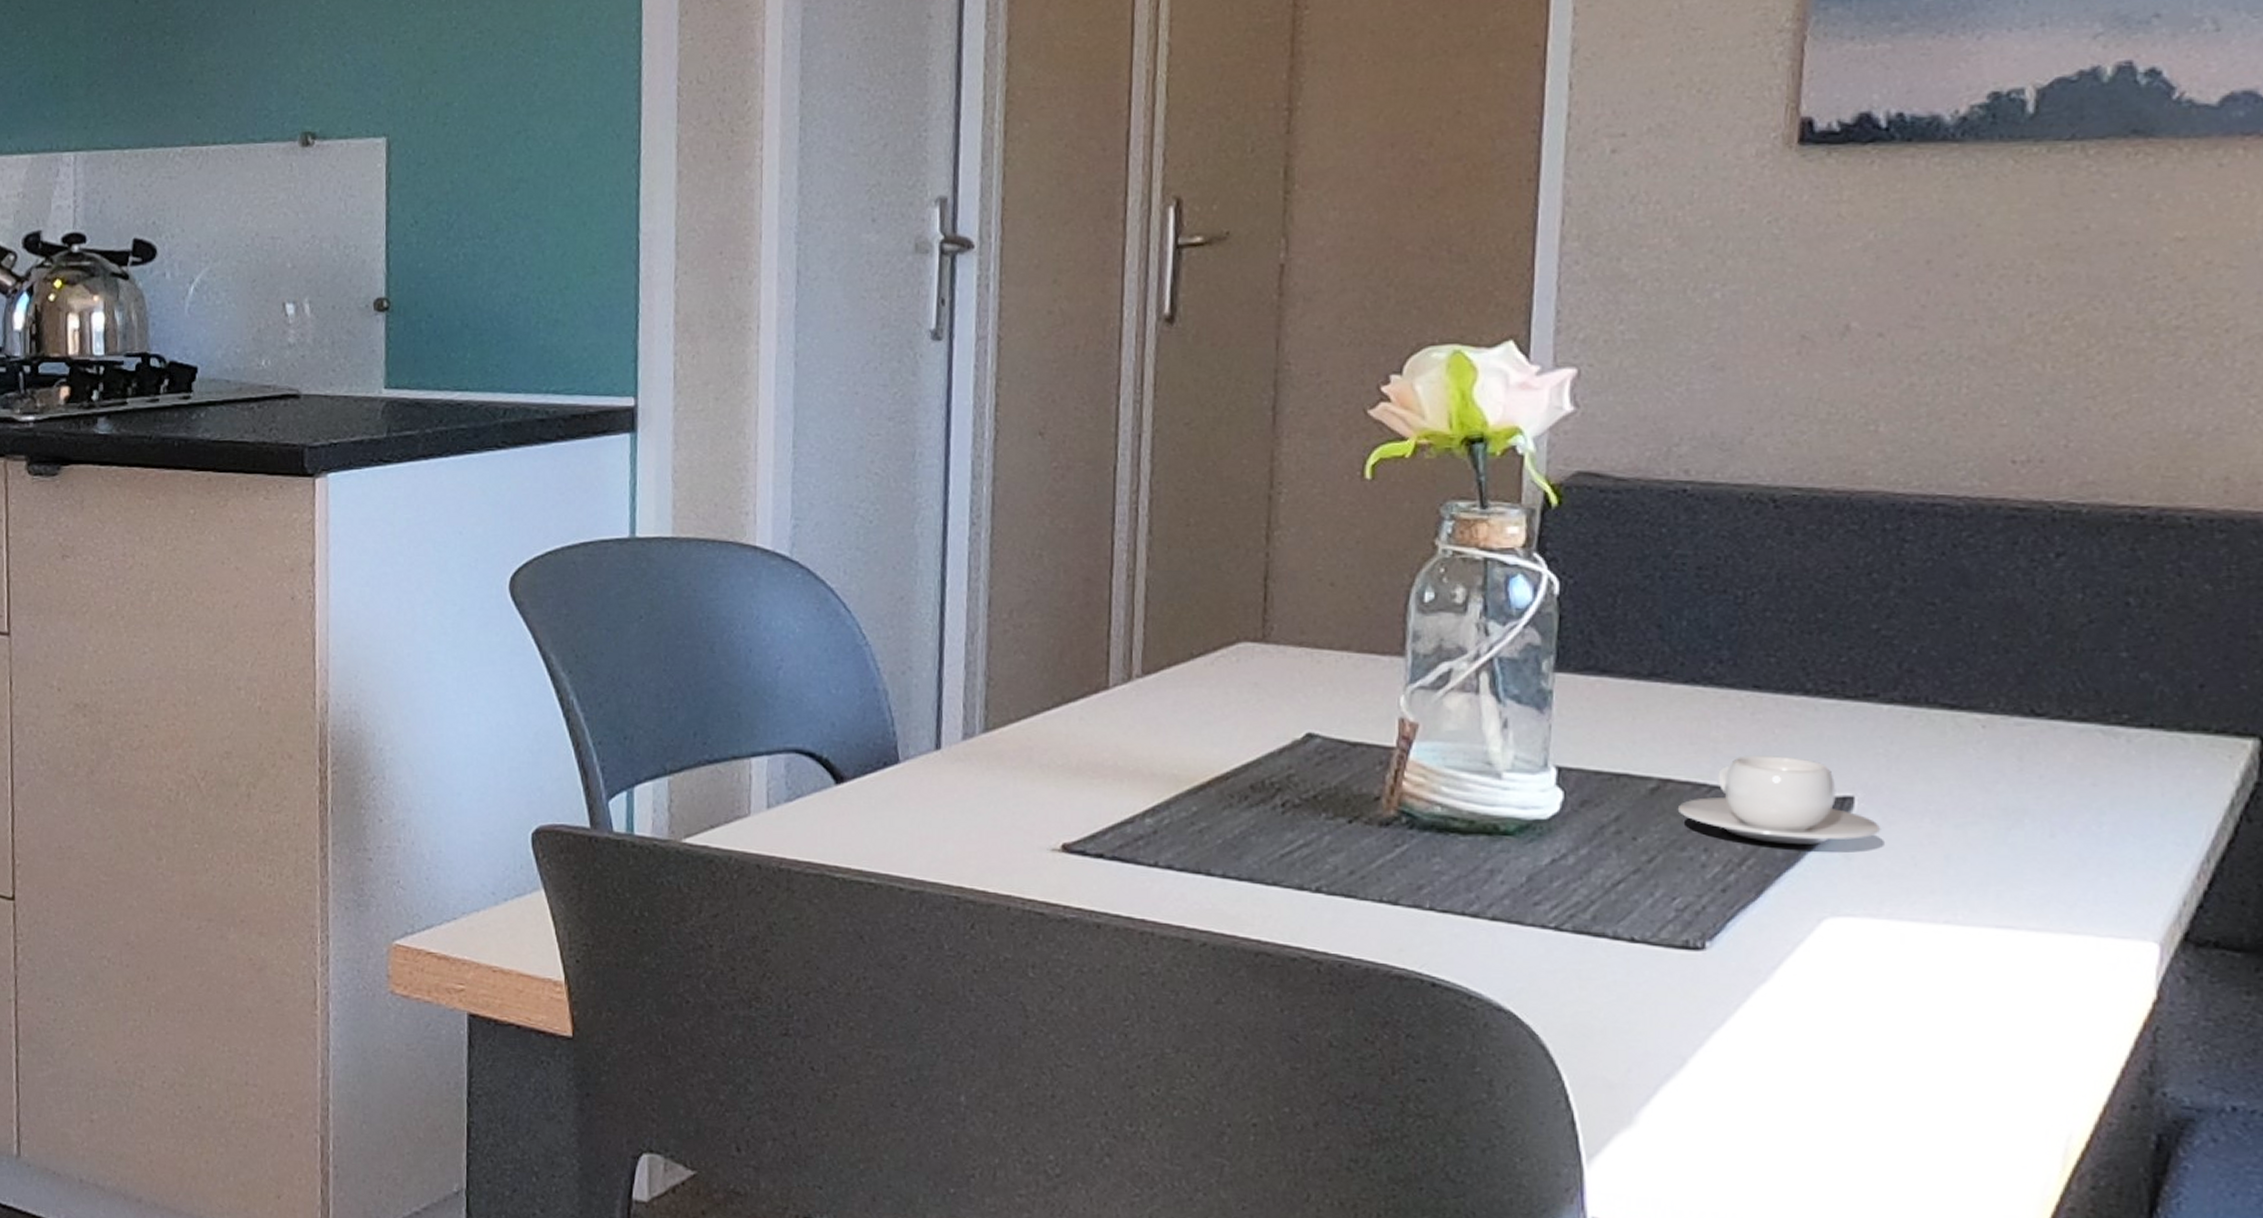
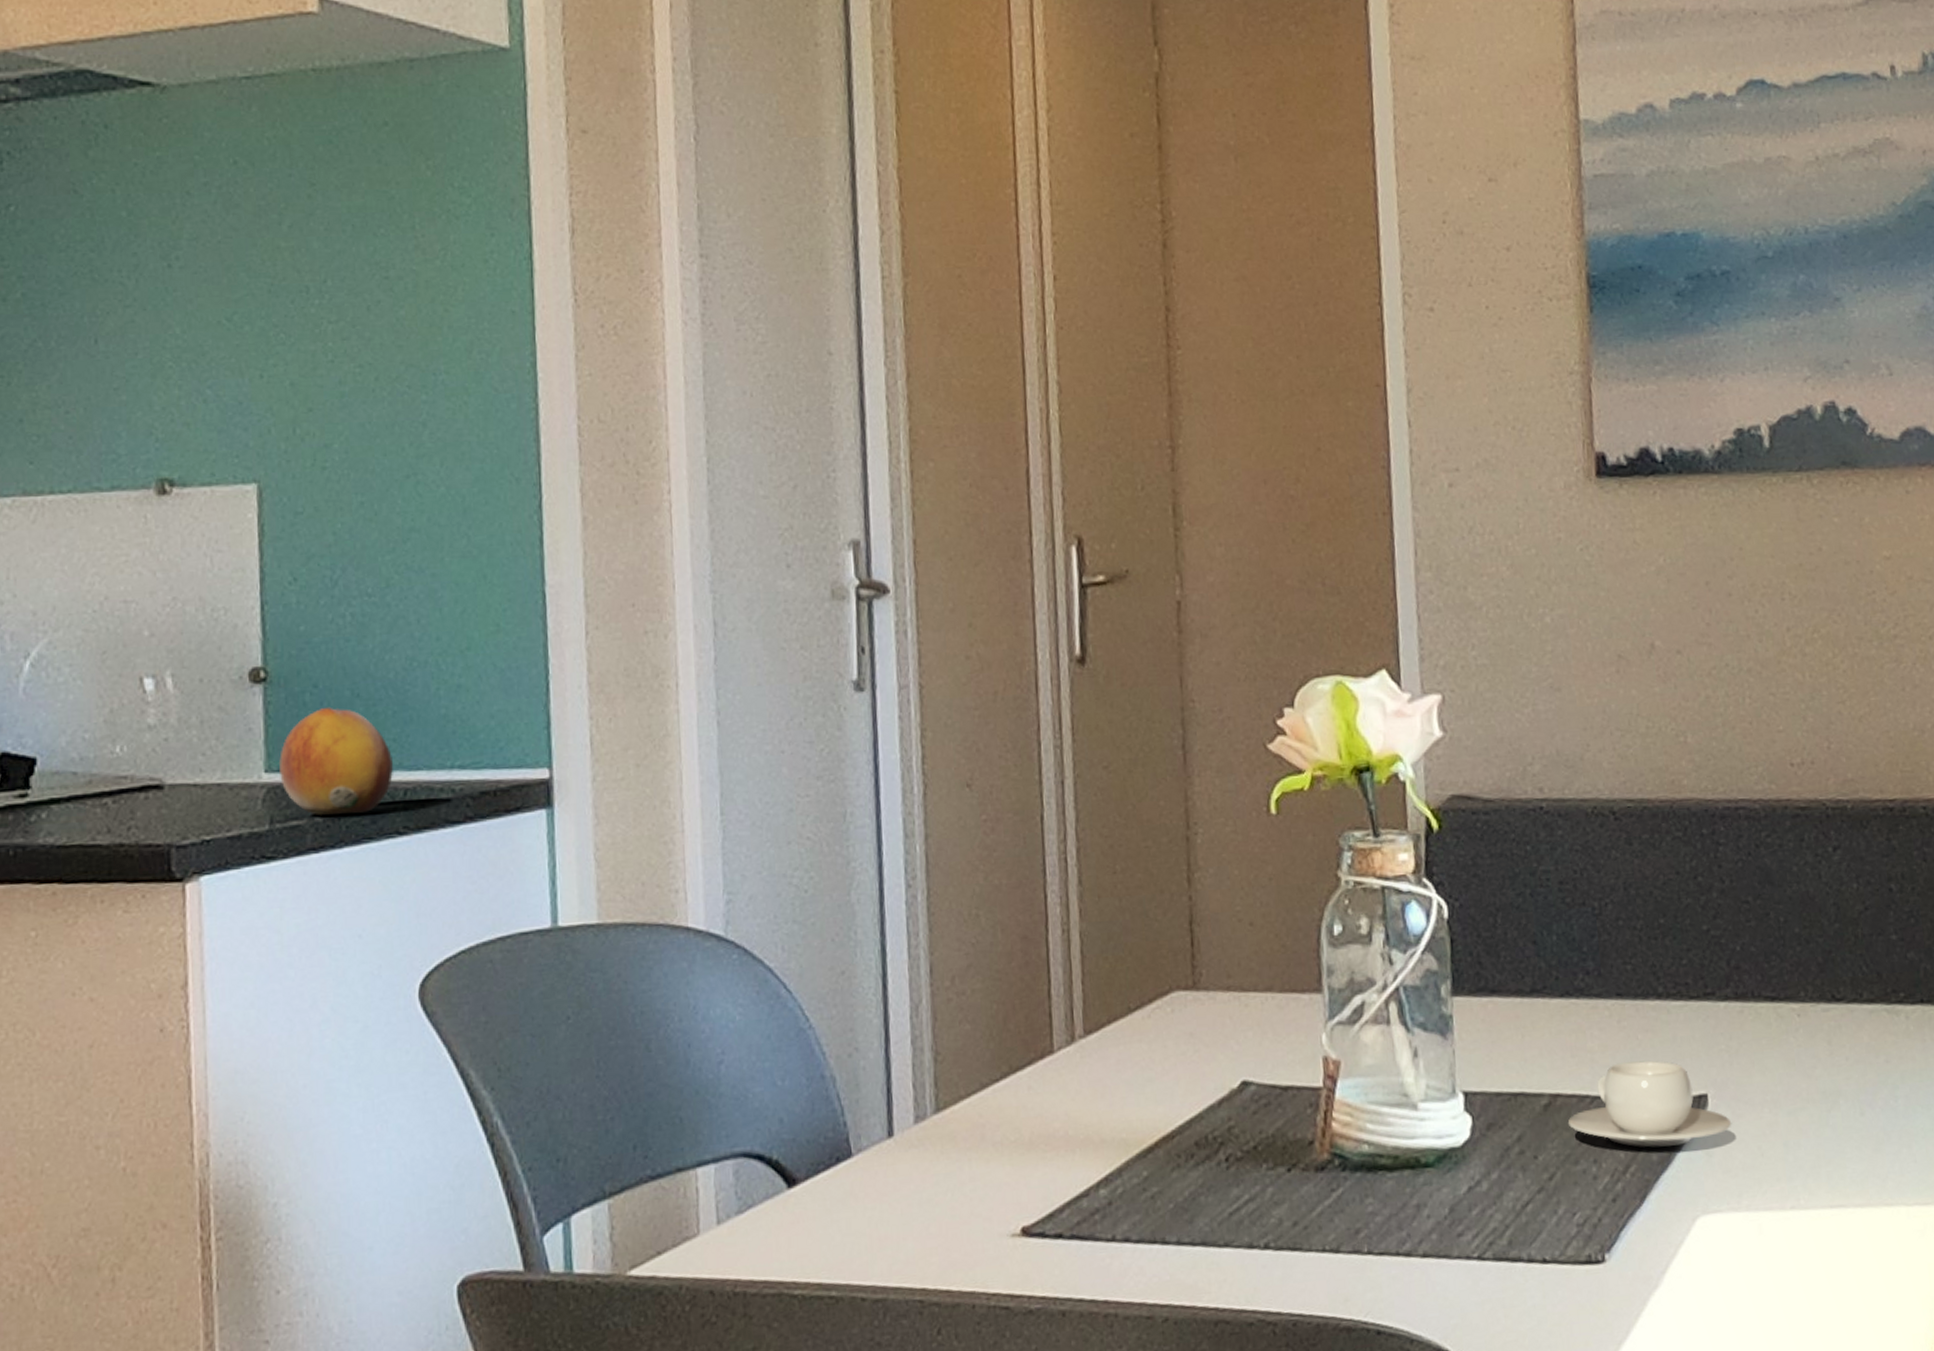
fruit: none [397,334,495,428] -> present [279,706,393,815]

